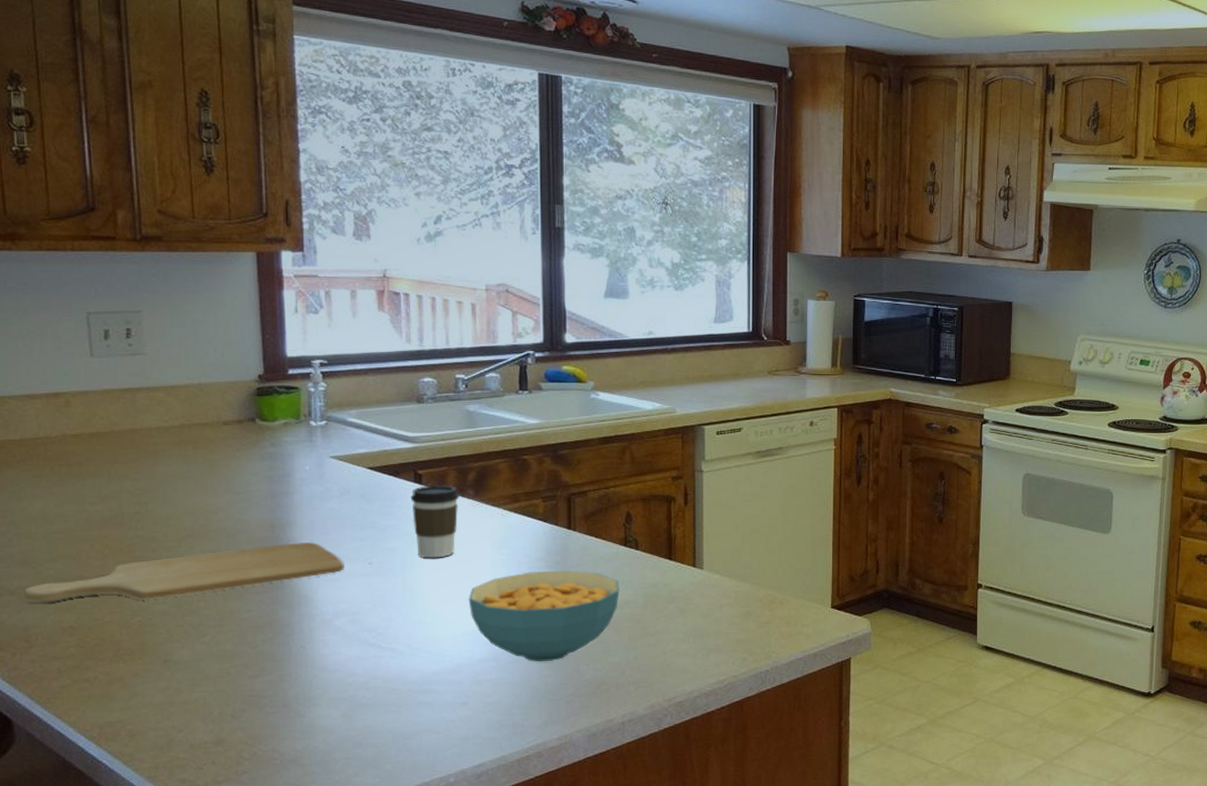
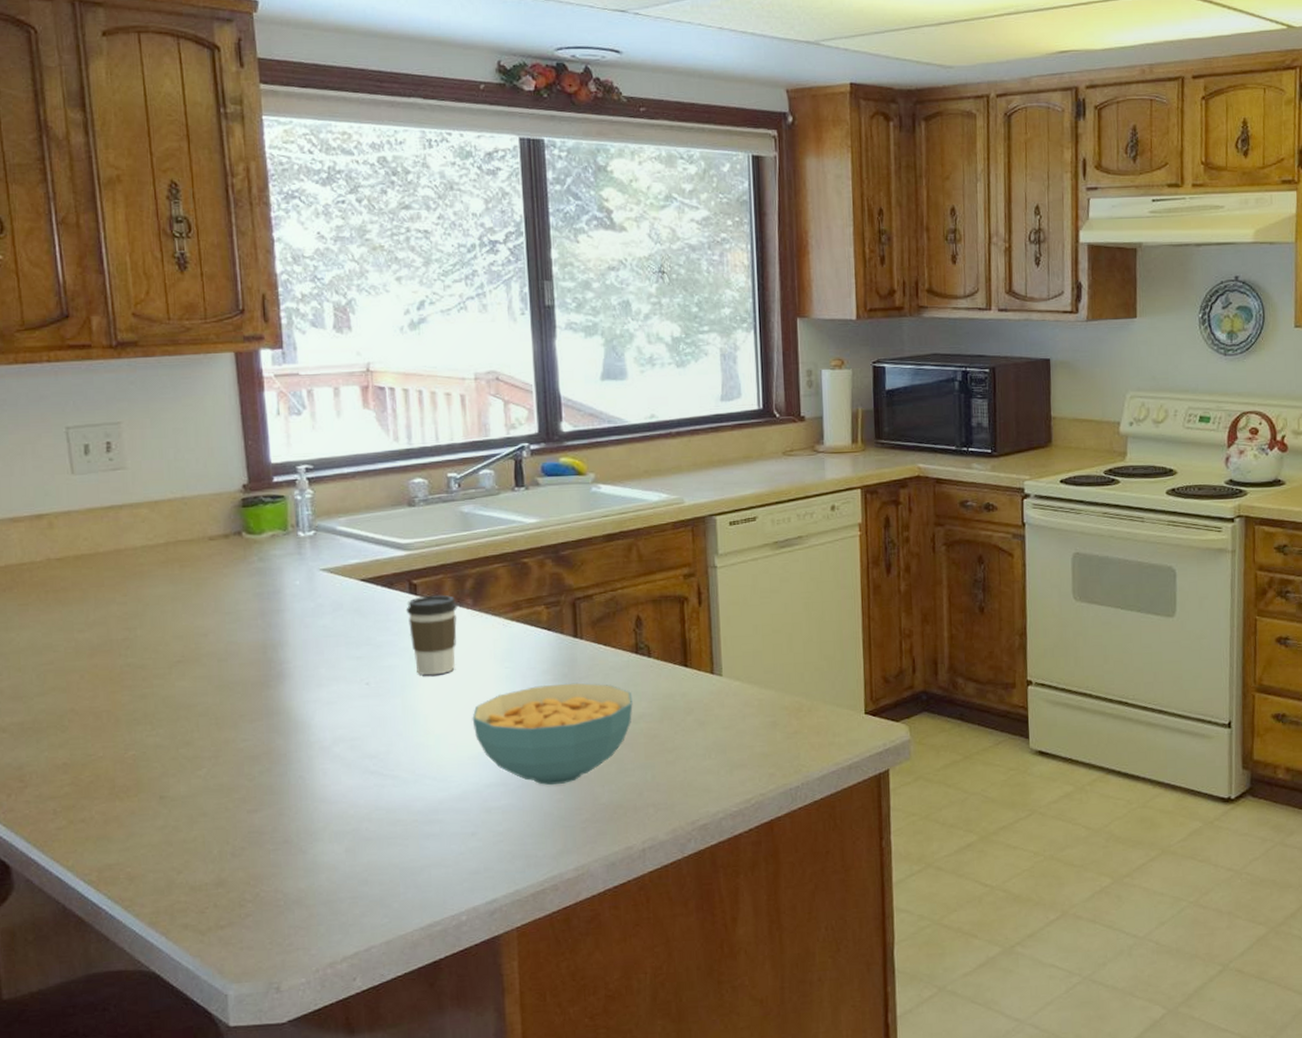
chopping board: present [24,542,344,603] -> none [16,663,341,740]

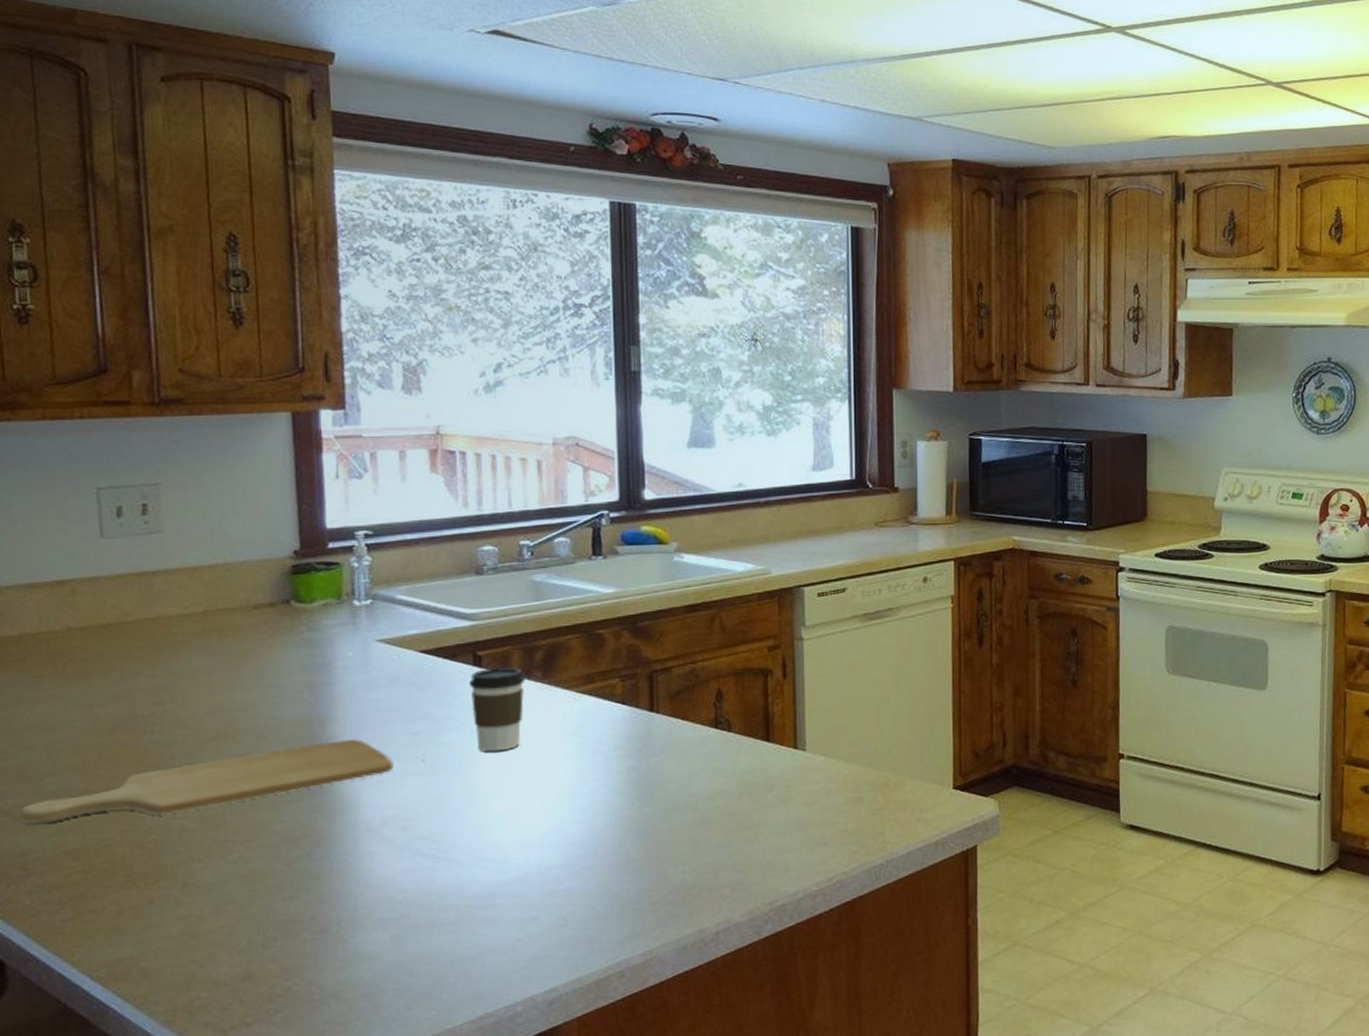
chopping board: none [16,663,341,740] -> present [21,739,393,825]
cereal bowl: present [472,682,633,786] -> none [536,758,711,867]

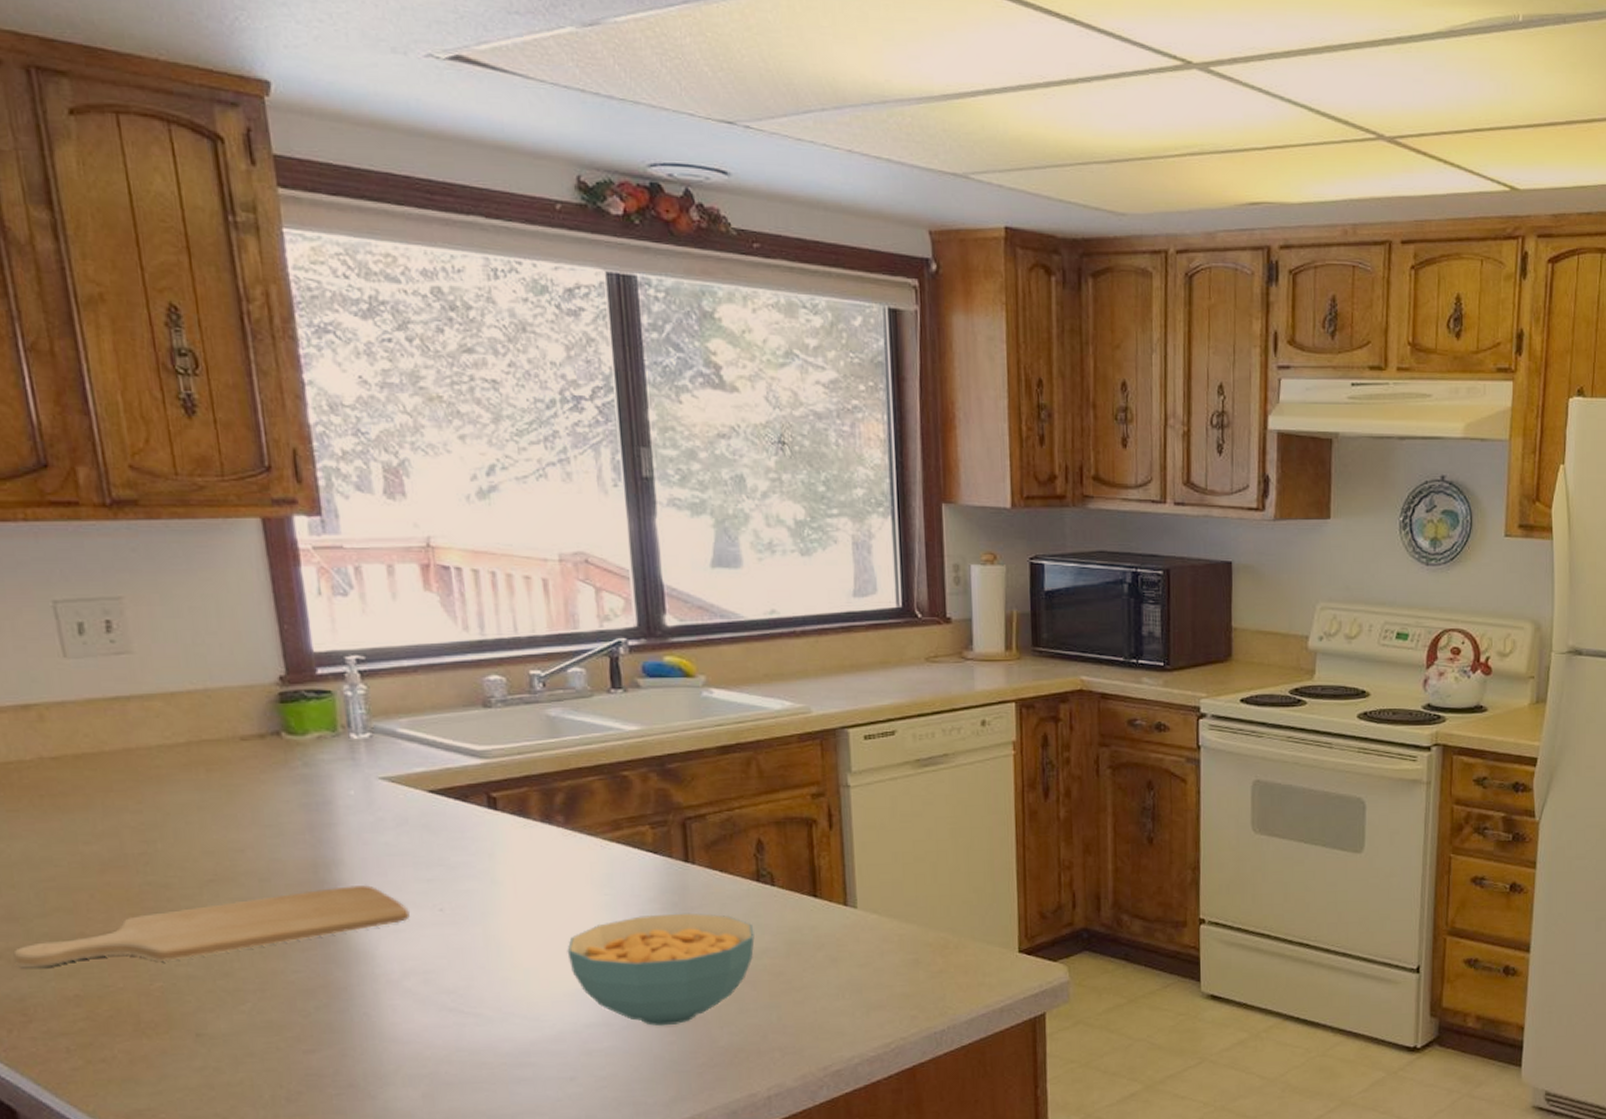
coffee cup: present [469,667,525,752] -> none [484,810,546,902]
cereal bowl: none [536,758,711,867] -> present [567,913,755,1027]

